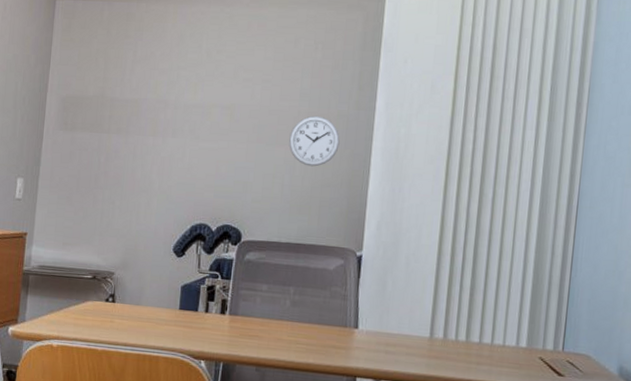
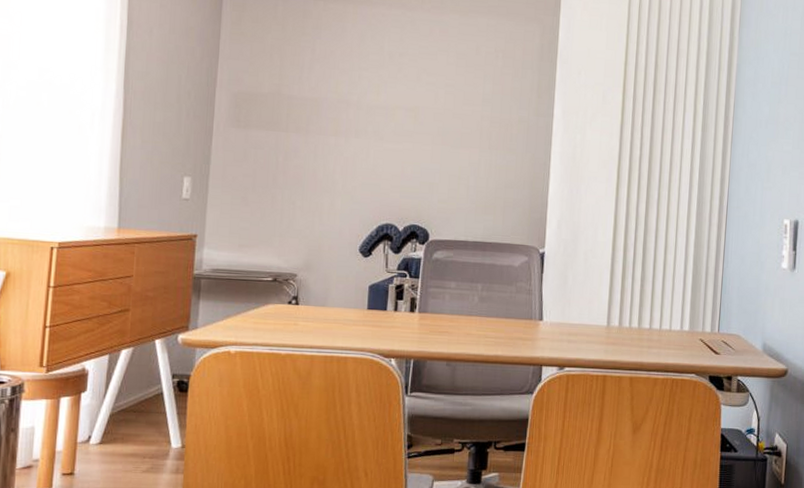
wall clock: present [289,115,340,167] -> none [473,120,521,169]

